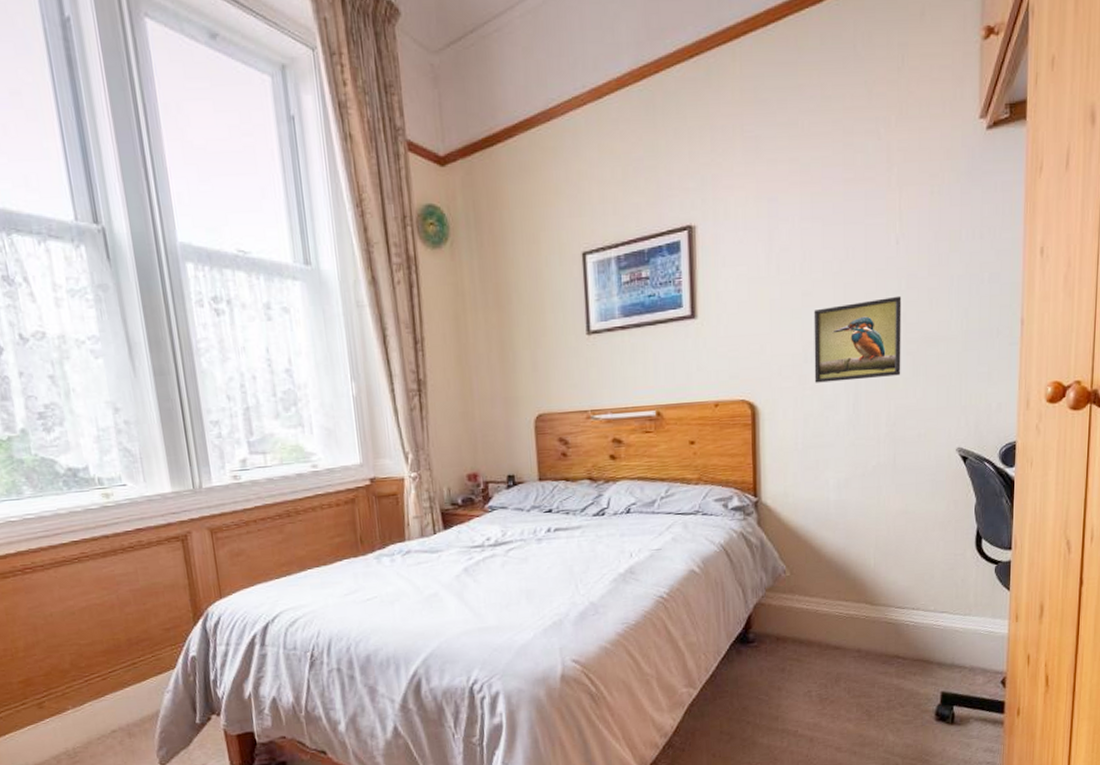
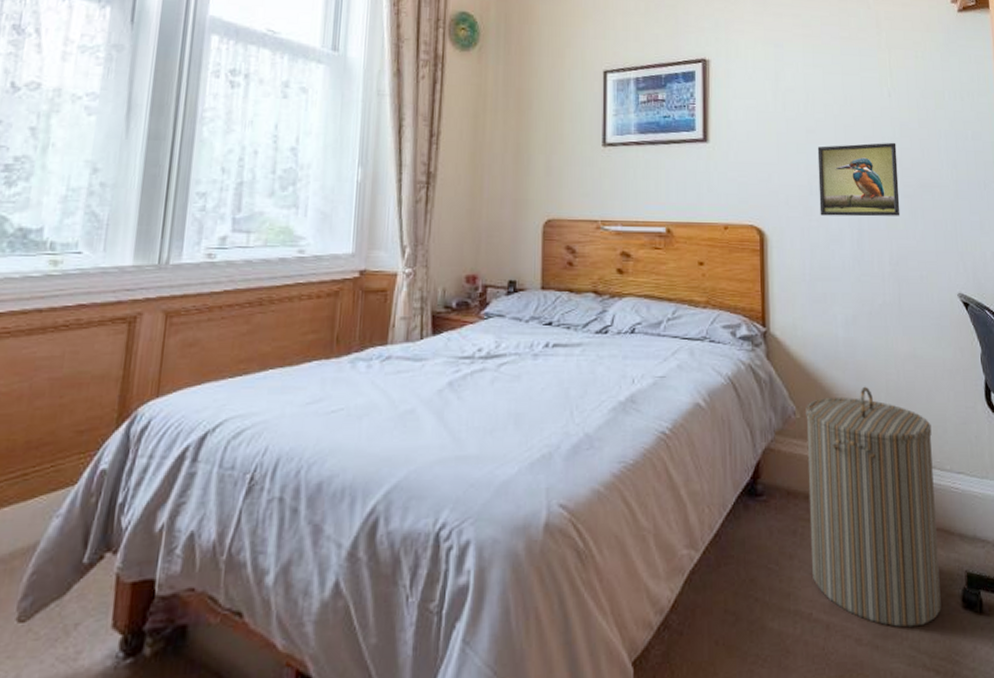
laundry hamper: none [795,543,918,738] -> present [806,386,941,628]

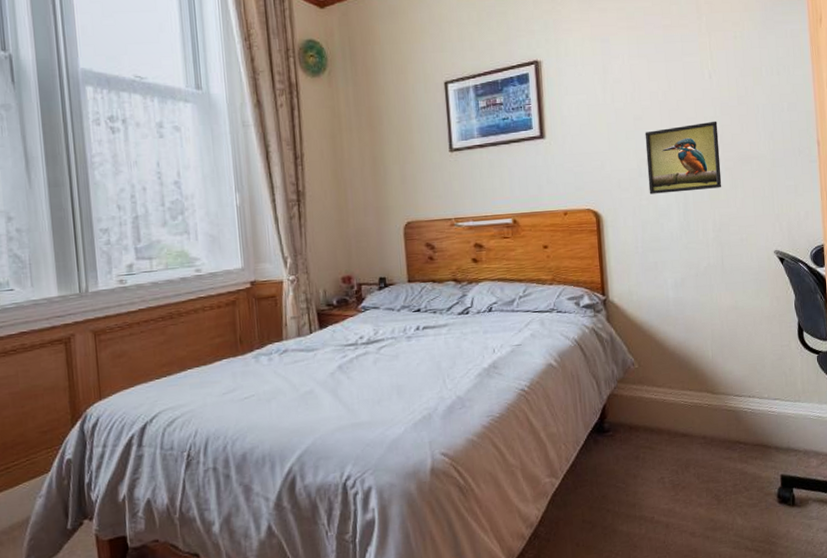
laundry hamper: present [806,386,941,628] -> none [643,336,761,522]

